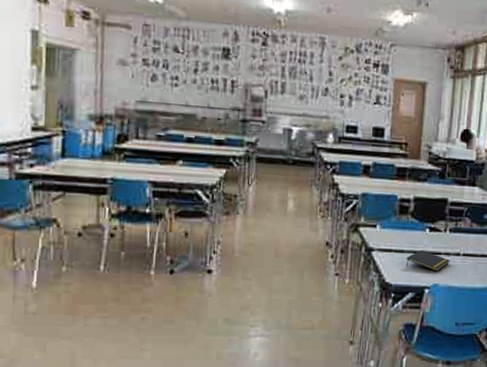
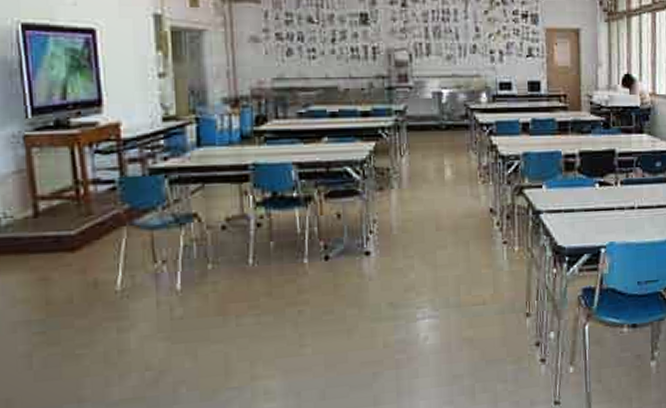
notepad: present [407,250,450,272] -> none [578,207,625,229]

